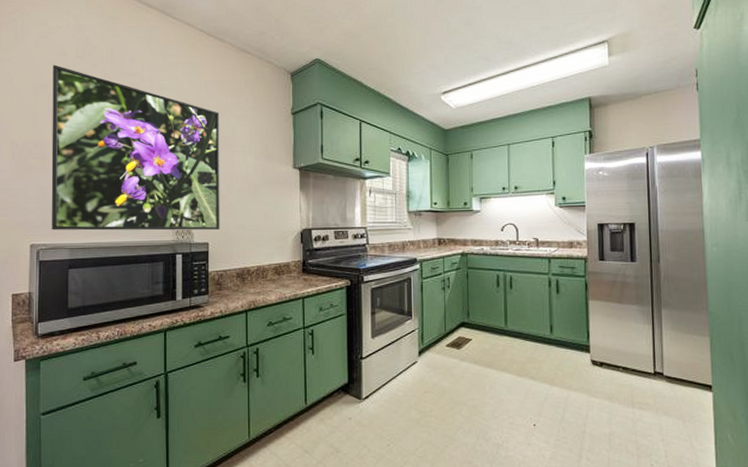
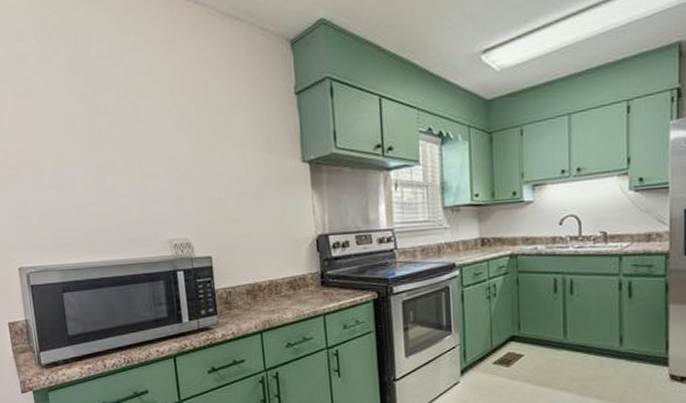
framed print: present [51,65,220,231] -> none [10,53,223,251]

